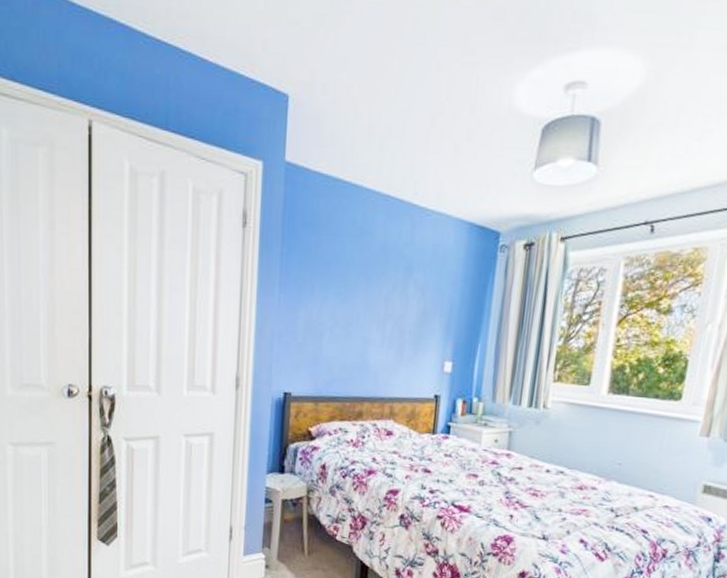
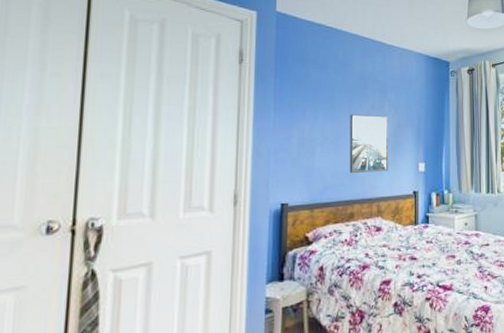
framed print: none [360,295,413,368] -> present [349,114,389,174]

